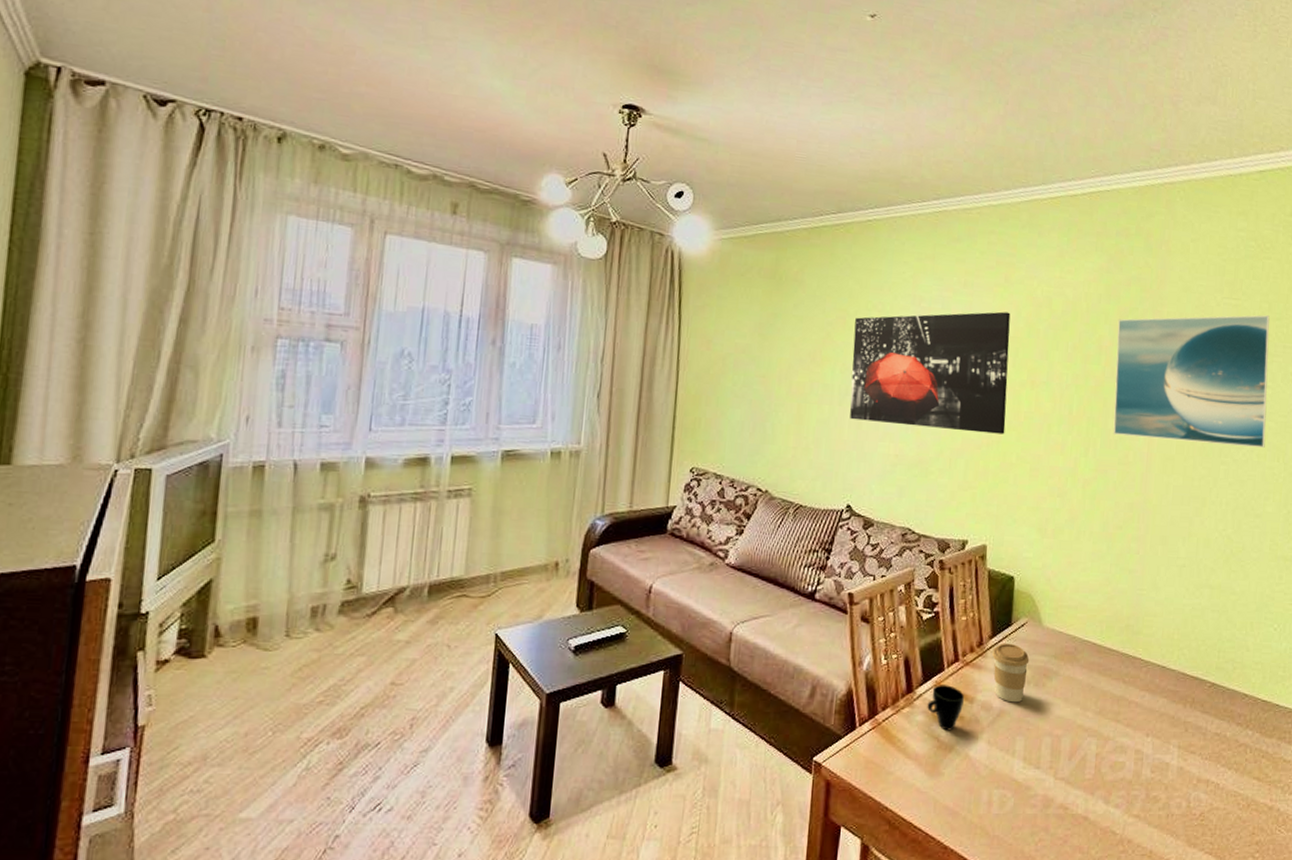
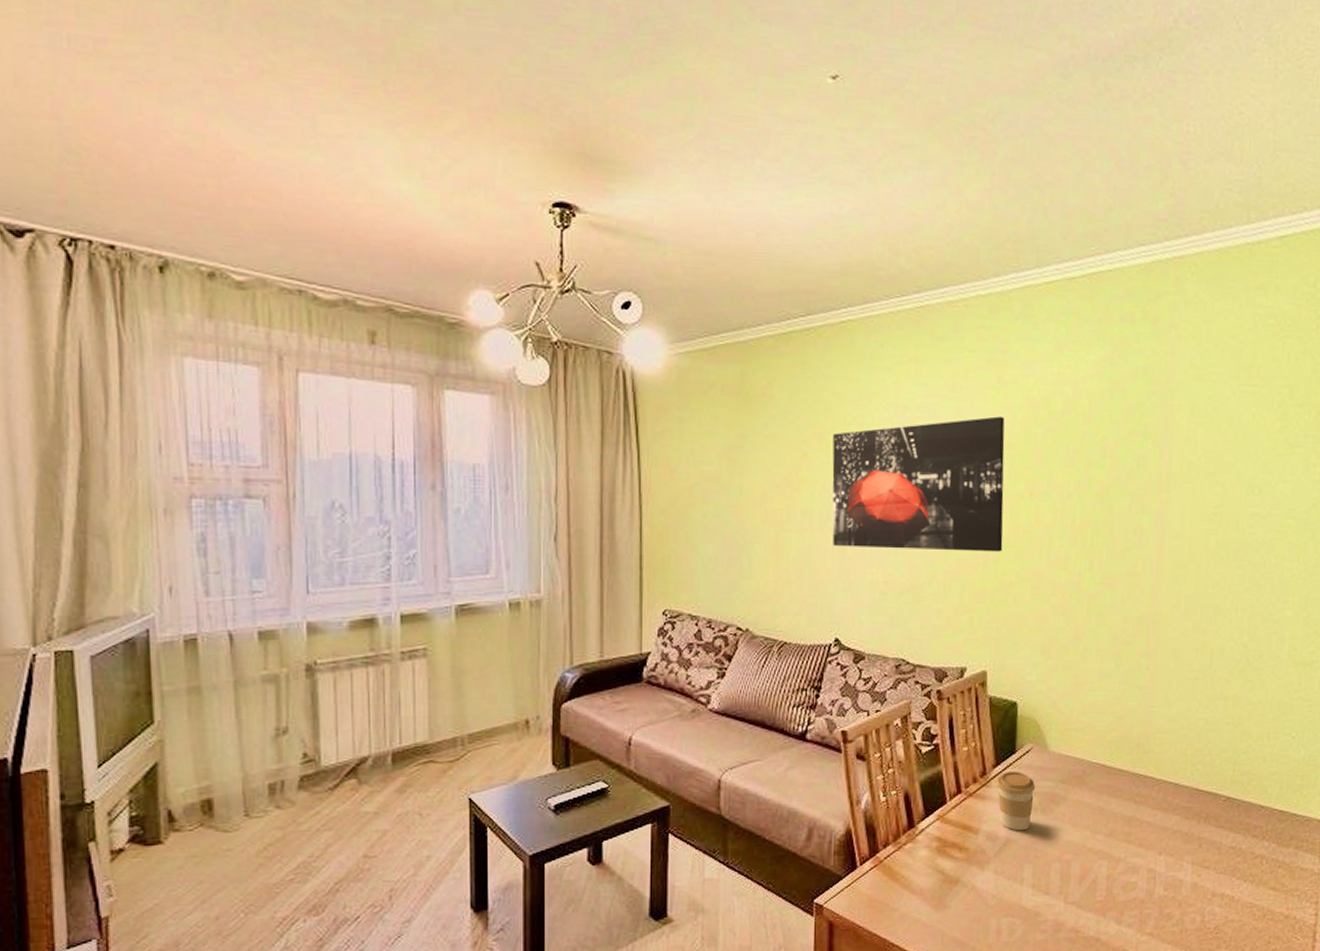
cup: present [927,685,965,731] -> none [930,818,969,864]
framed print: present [1113,315,1270,448] -> none [1119,401,1290,548]

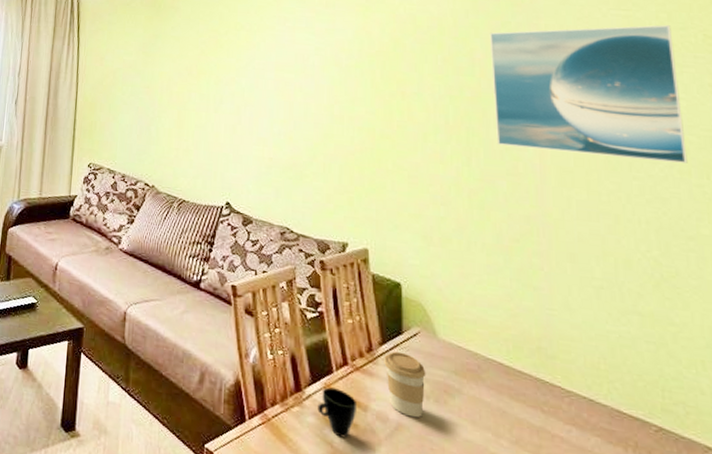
wall art: present [832,416,1005,552] -> none [224,28,378,142]
cup: none [930,818,969,864] -> present [317,387,358,438]
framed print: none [1119,401,1290,548] -> present [489,25,688,163]

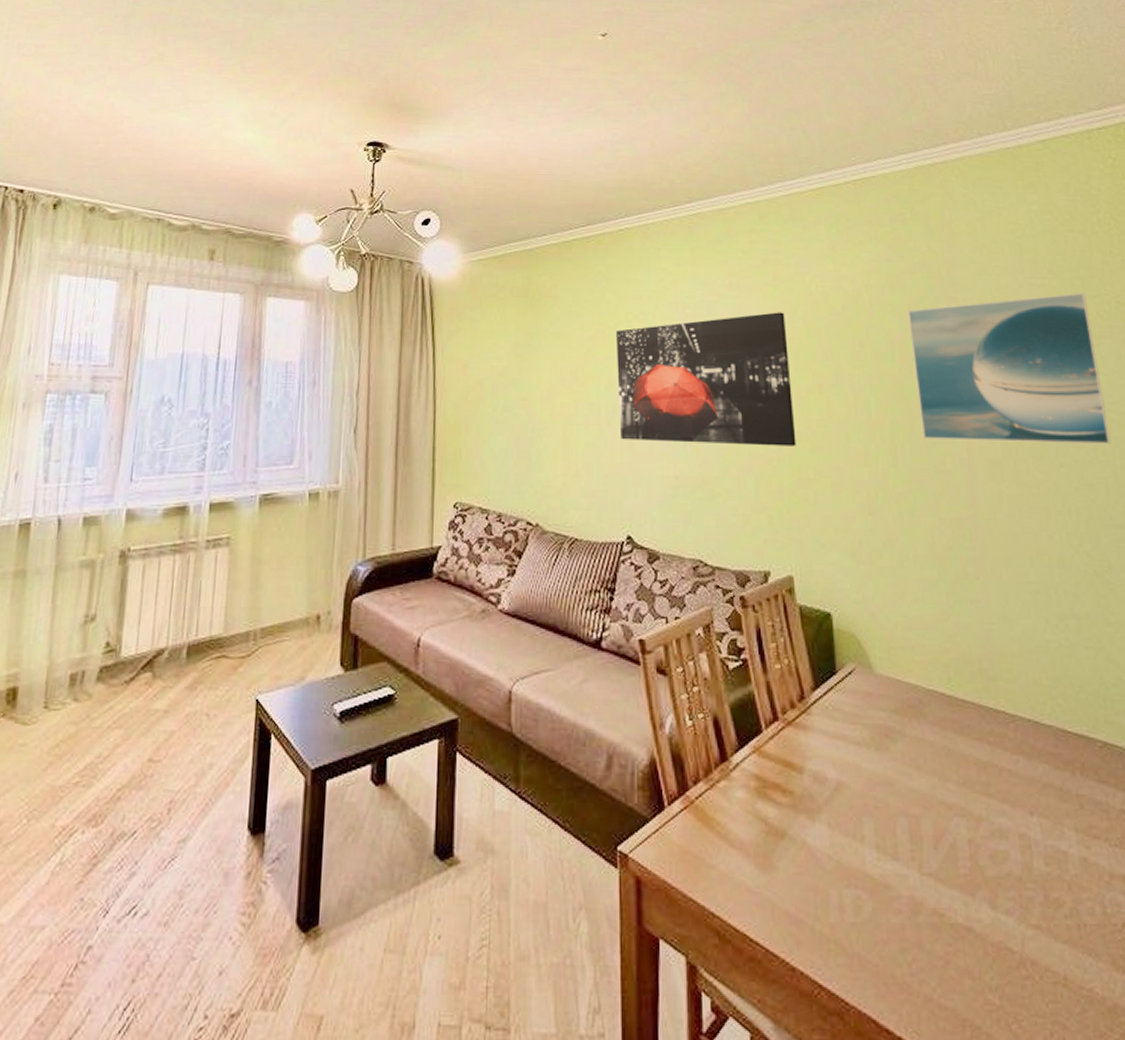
wall art: none [224,28,378,142] -> present [616,312,797,446]
cup: present [317,387,358,438] -> none [747,751,792,810]
coffee cup: present [384,351,426,418] -> none [818,695,865,773]

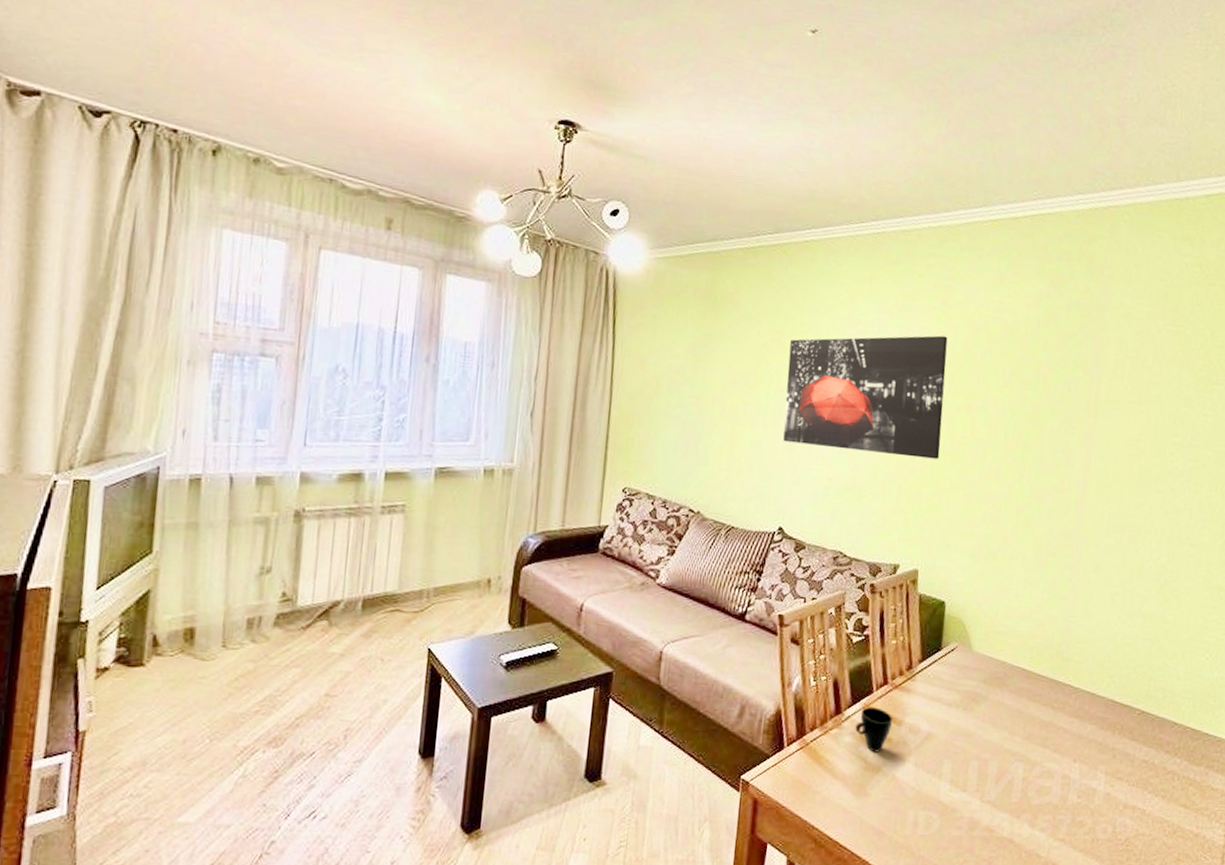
cup: none [747,751,792,810] -> present [855,707,893,753]
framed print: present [907,293,1111,444] -> none [1048,342,1212,477]

